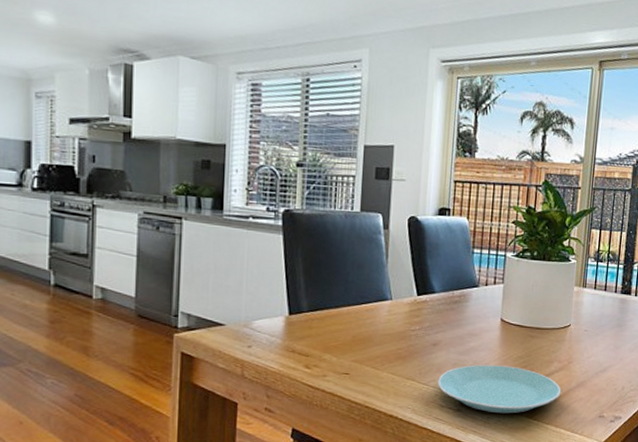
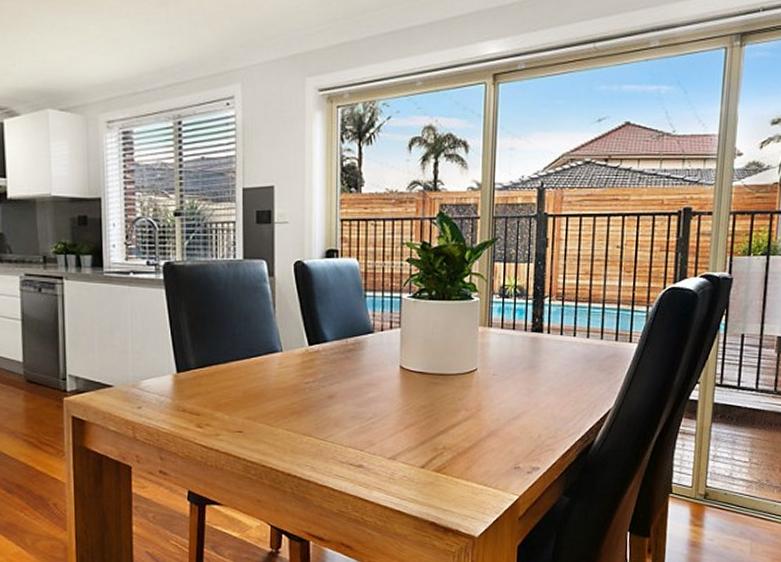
plate: present [438,365,561,414] -> none [336,416,471,468]

